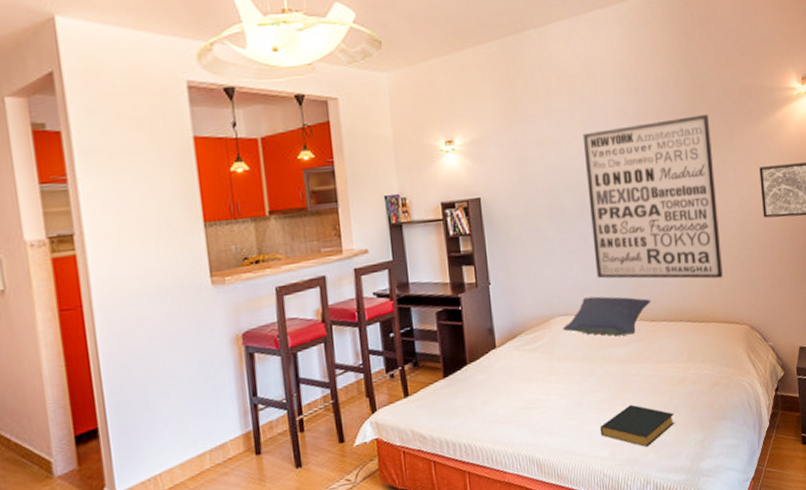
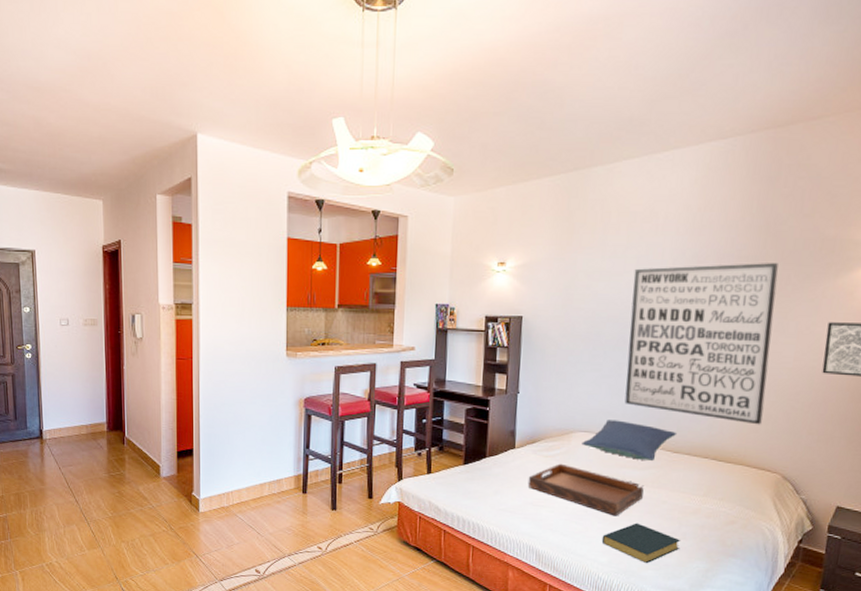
serving tray: none [515,355,631,403] -> present [527,463,644,517]

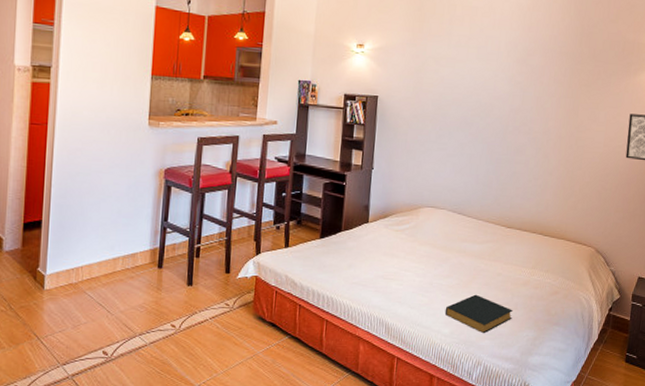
serving tray: present [527,463,644,517] -> none [379,237,482,289]
pillow: present [582,420,678,460] -> none [428,196,511,235]
wall art: present [624,263,779,425] -> none [466,57,591,203]

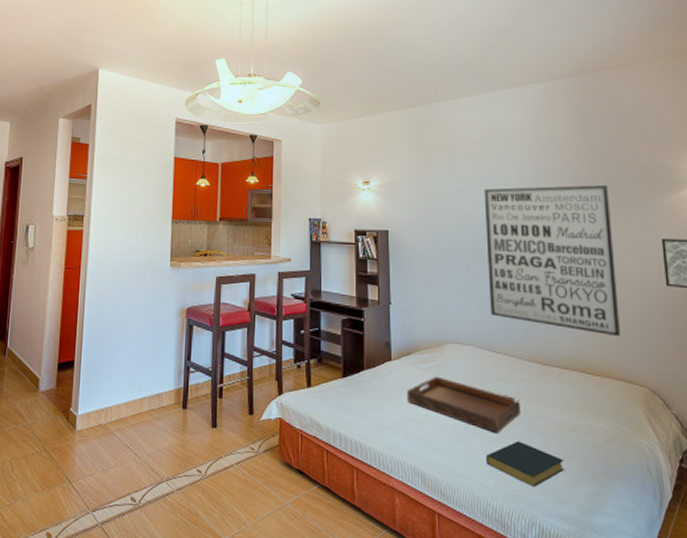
serving tray: none [379,237,482,289] -> present [406,376,520,434]
wall art: none [466,57,591,203] -> present [484,185,620,337]

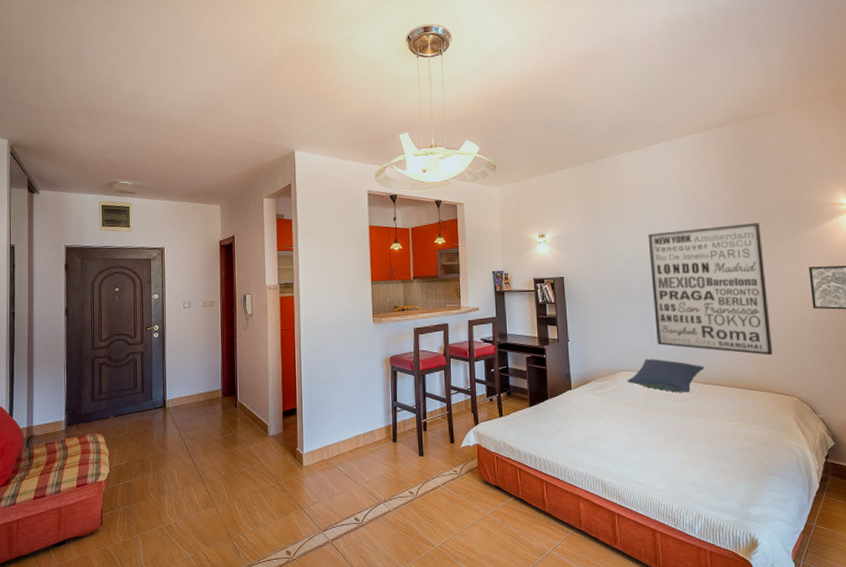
serving tray: present [406,376,520,434] -> none [586,400,686,445]
pillow: none [455,331,544,373] -> present [627,359,705,393]
hardback book: present [485,440,565,488] -> none [656,449,726,487]

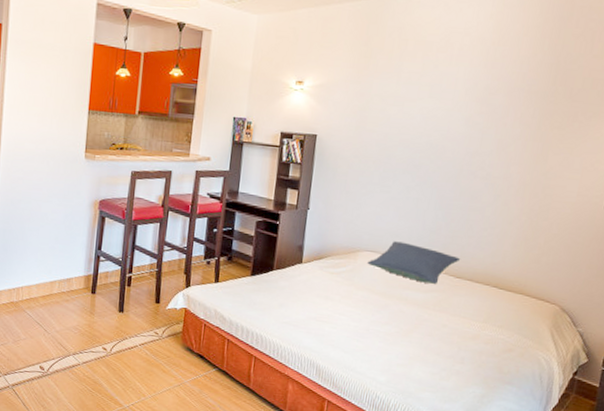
wall art: present [648,223,773,356] -> none [411,96,567,257]

